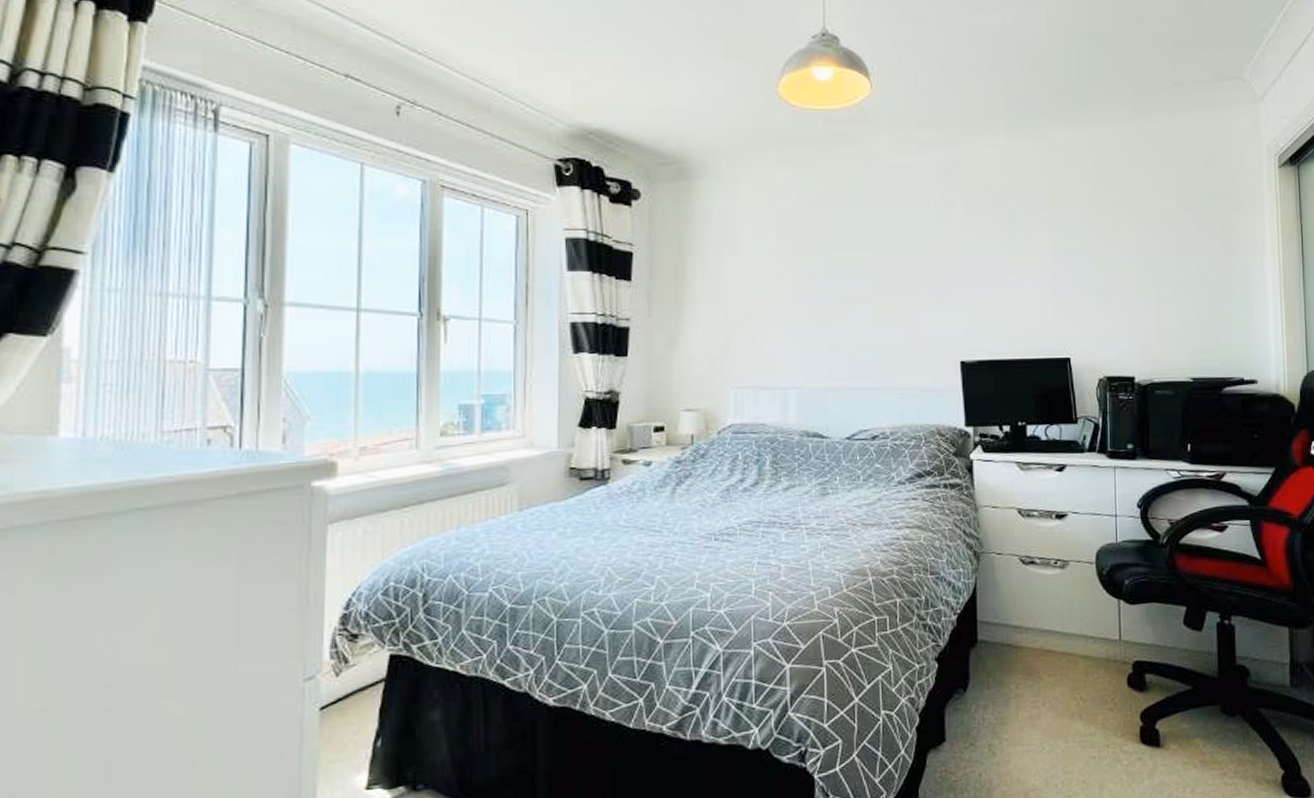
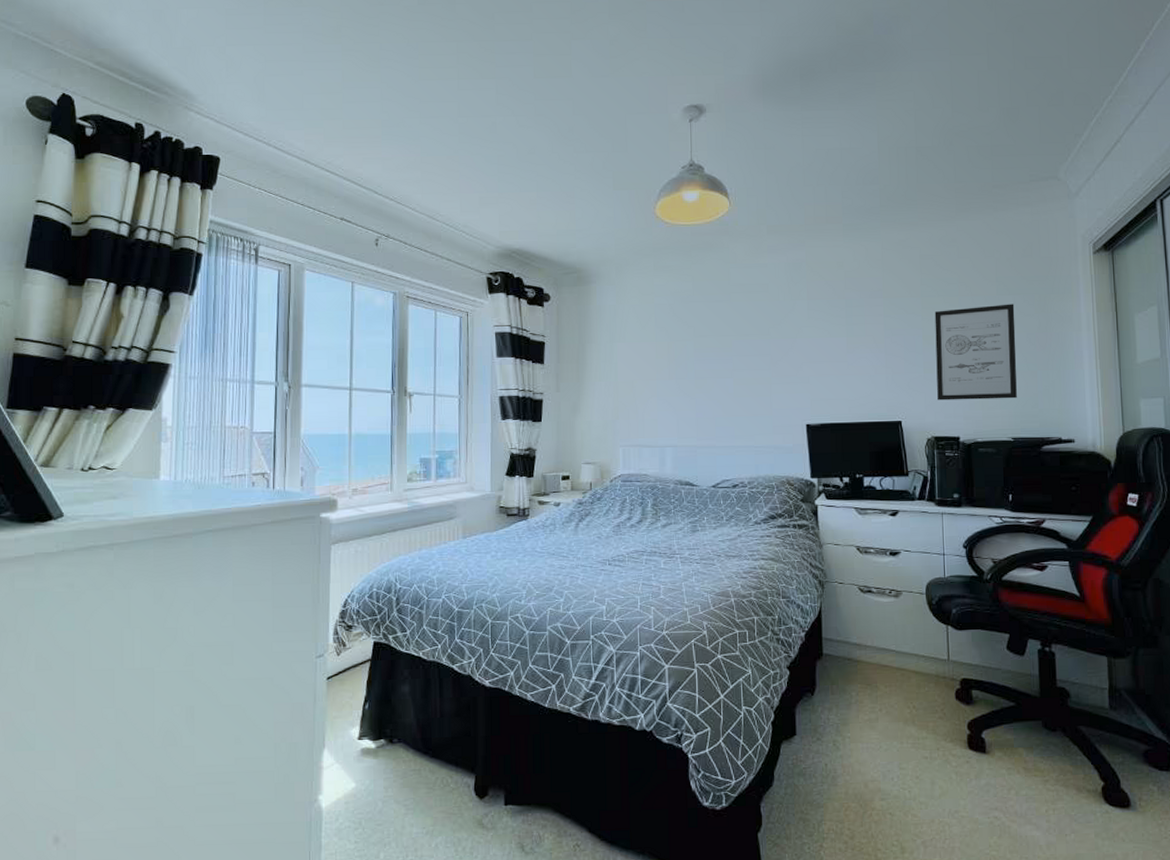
wall art: none [1108,222,1197,334] -> present [934,304,1017,401]

